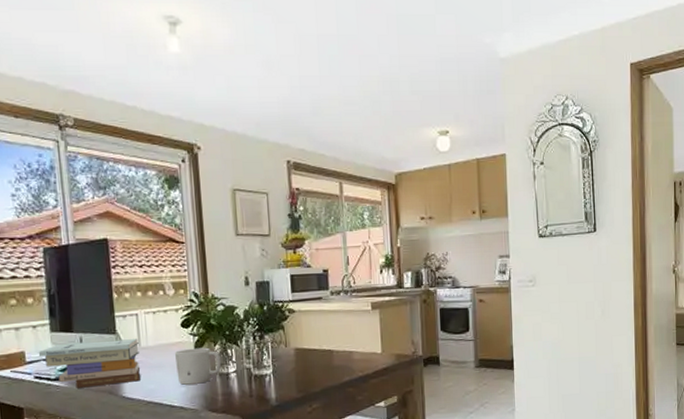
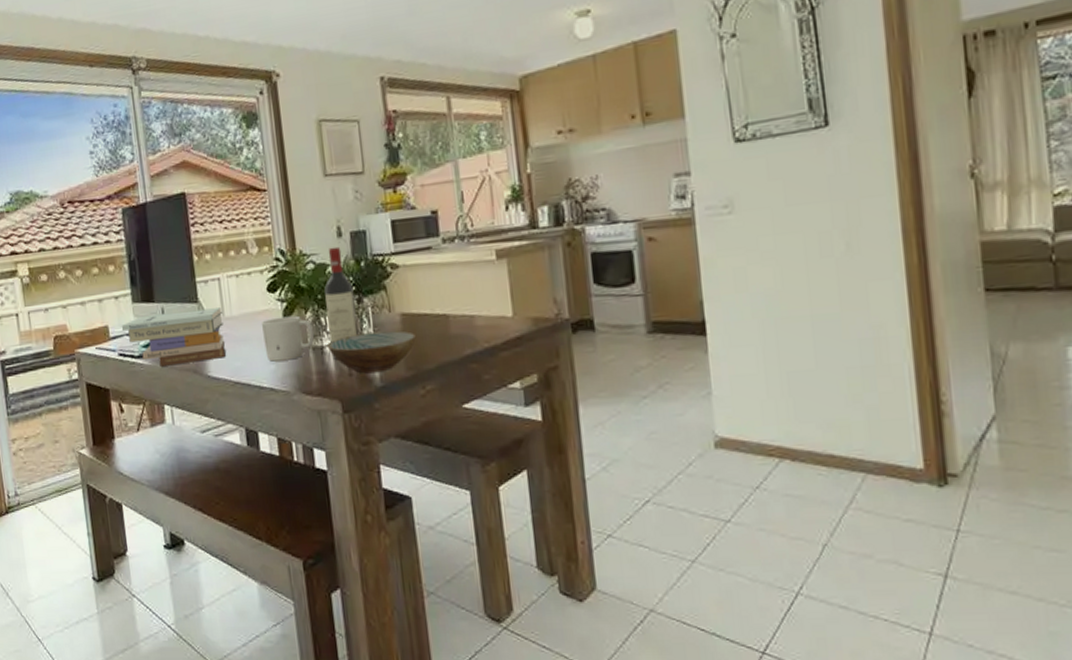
wine bottle: none [232,293,259,384] -> present [324,246,358,359]
bowl: none [233,361,306,395] -> present [328,330,416,374]

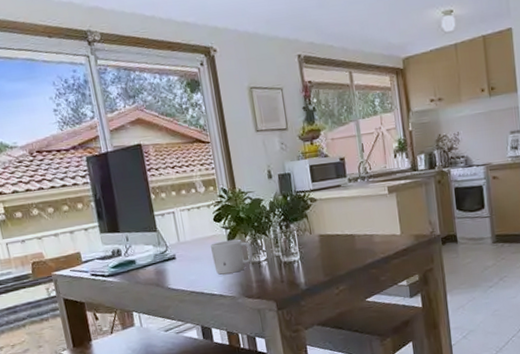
books: present [121,307,227,367] -> none [91,235,183,283]
wine bottle: present [324,246,358,359] -> none [259,185,287,271]
bowl: present [328,330,416,374] -> none [264,247,331,280]

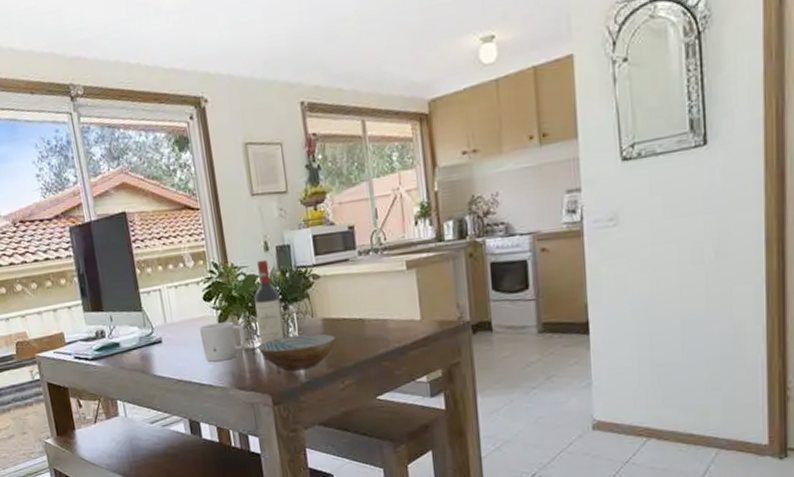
wine bottle: none [259,185,287,271] -> present [254,259,285,359]
bowl: none [264,247,331,280] -> present [258,333,336,371]

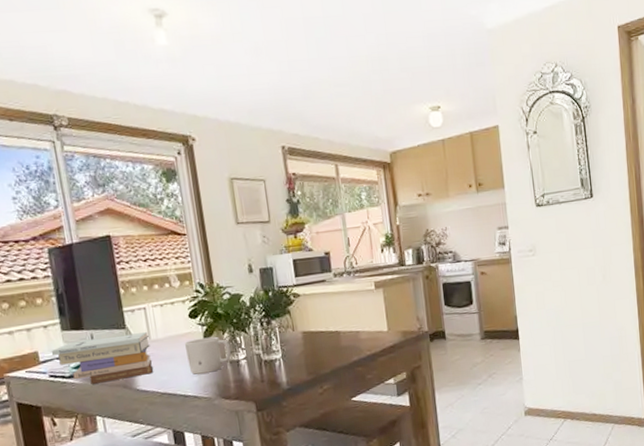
books: none [75,315,170,368] -> present [51,332,154,384]
wine bottle: present [254,259,285,359] -> none [239,280,268,370]
bowl: present [258,333,336,371] -> none [243,345,315,380]

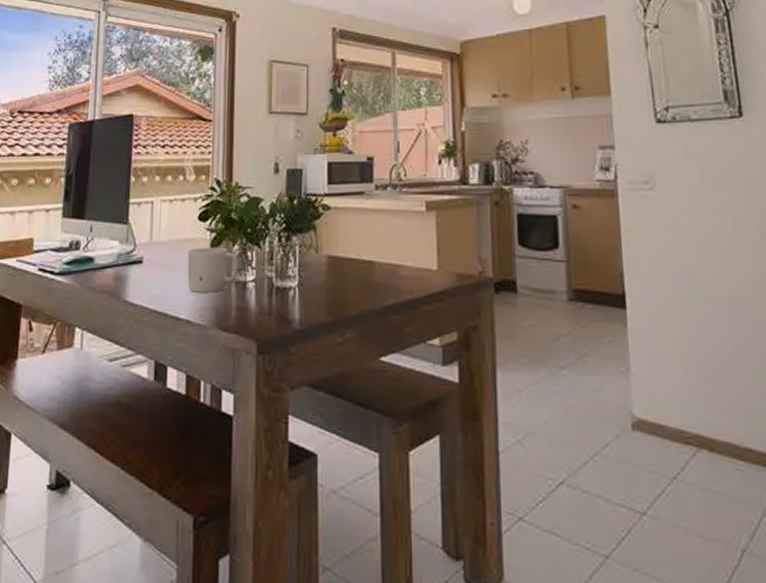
books: present [51,332,154,384] -> none [46,231,150,286]

